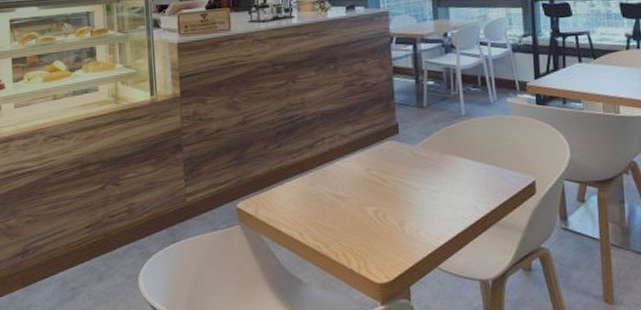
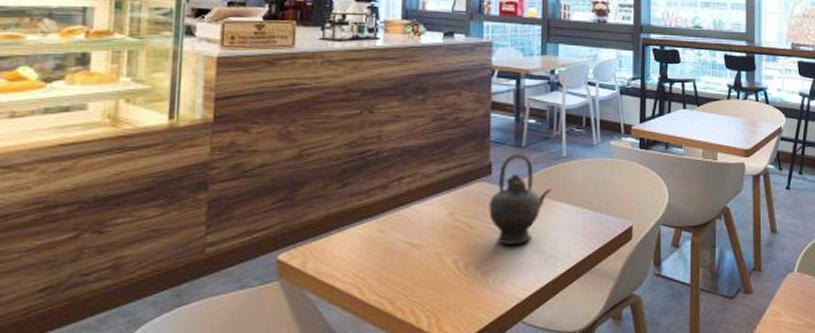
teapot: none [399,113,455,197] -> present [489,153,552,245]

